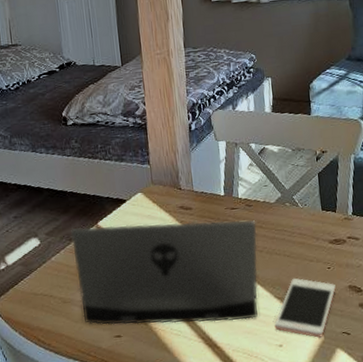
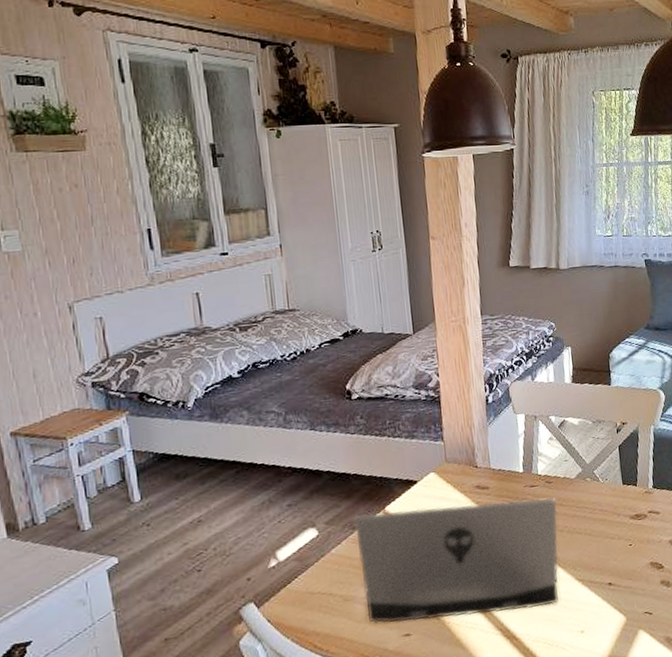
cell phone: present [274,278,336,338] -> none [575,557,638,620]

